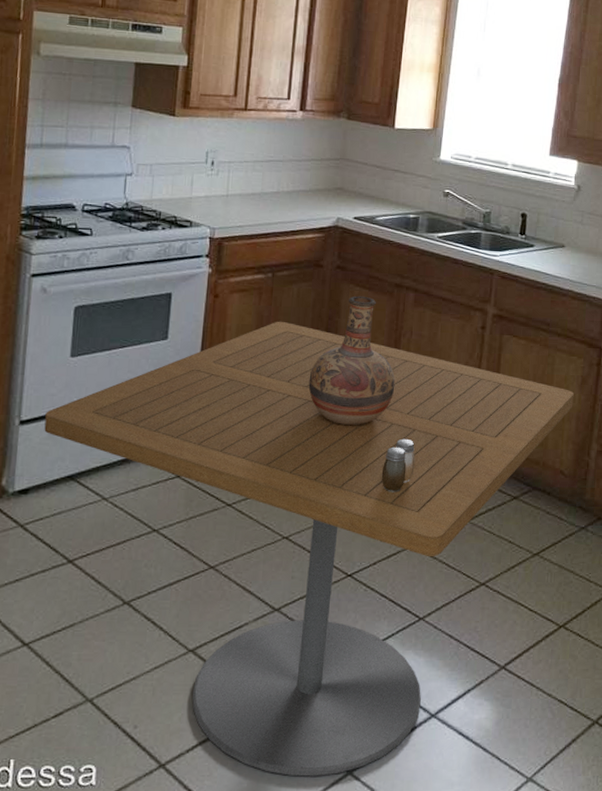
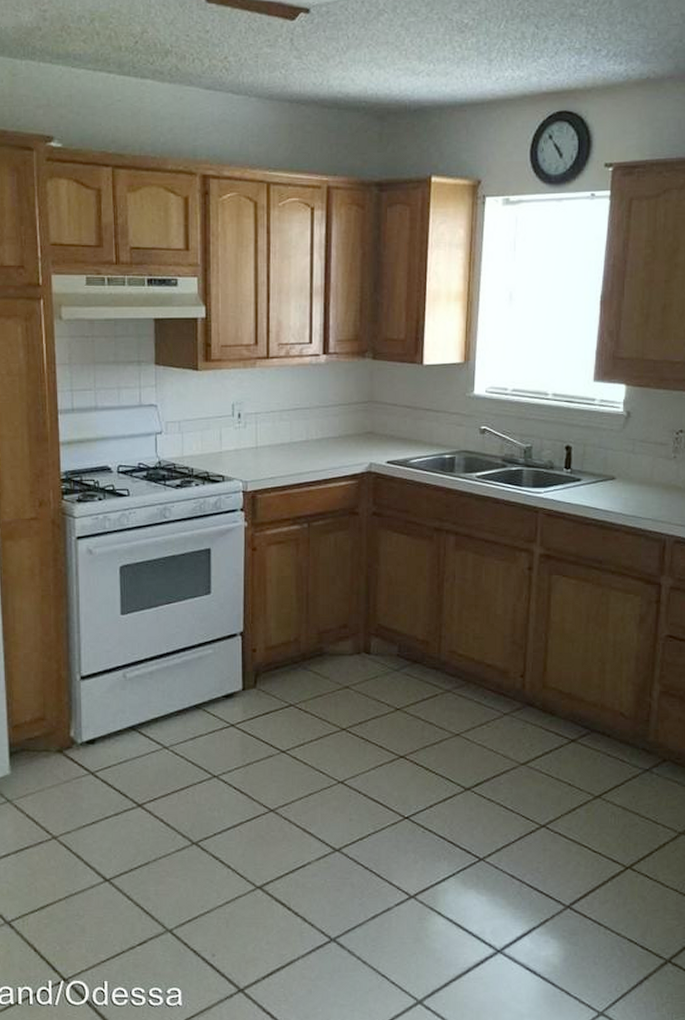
dining table: present [44,321,574,777] -> none [103,571,632,1004]
vase: present [308,296,395,426] -> none [352,542,441,673]
salt and pepper shaker: present [381,438,415,493] -> none [432,684,466,737]

